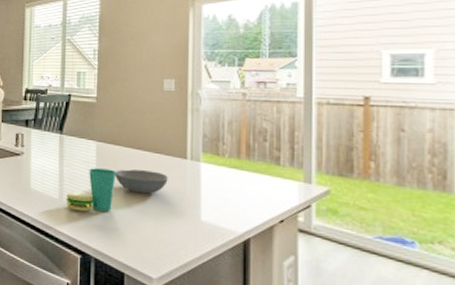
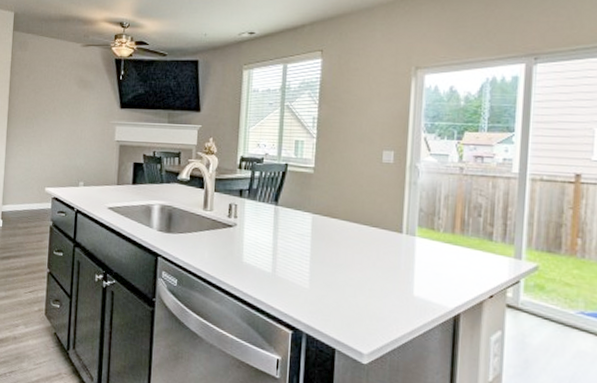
cup: present [65,168,117,212] -> none [278,241,332,287]
bowl: present [115,169,168,194] -> none [330,243,383,269]

